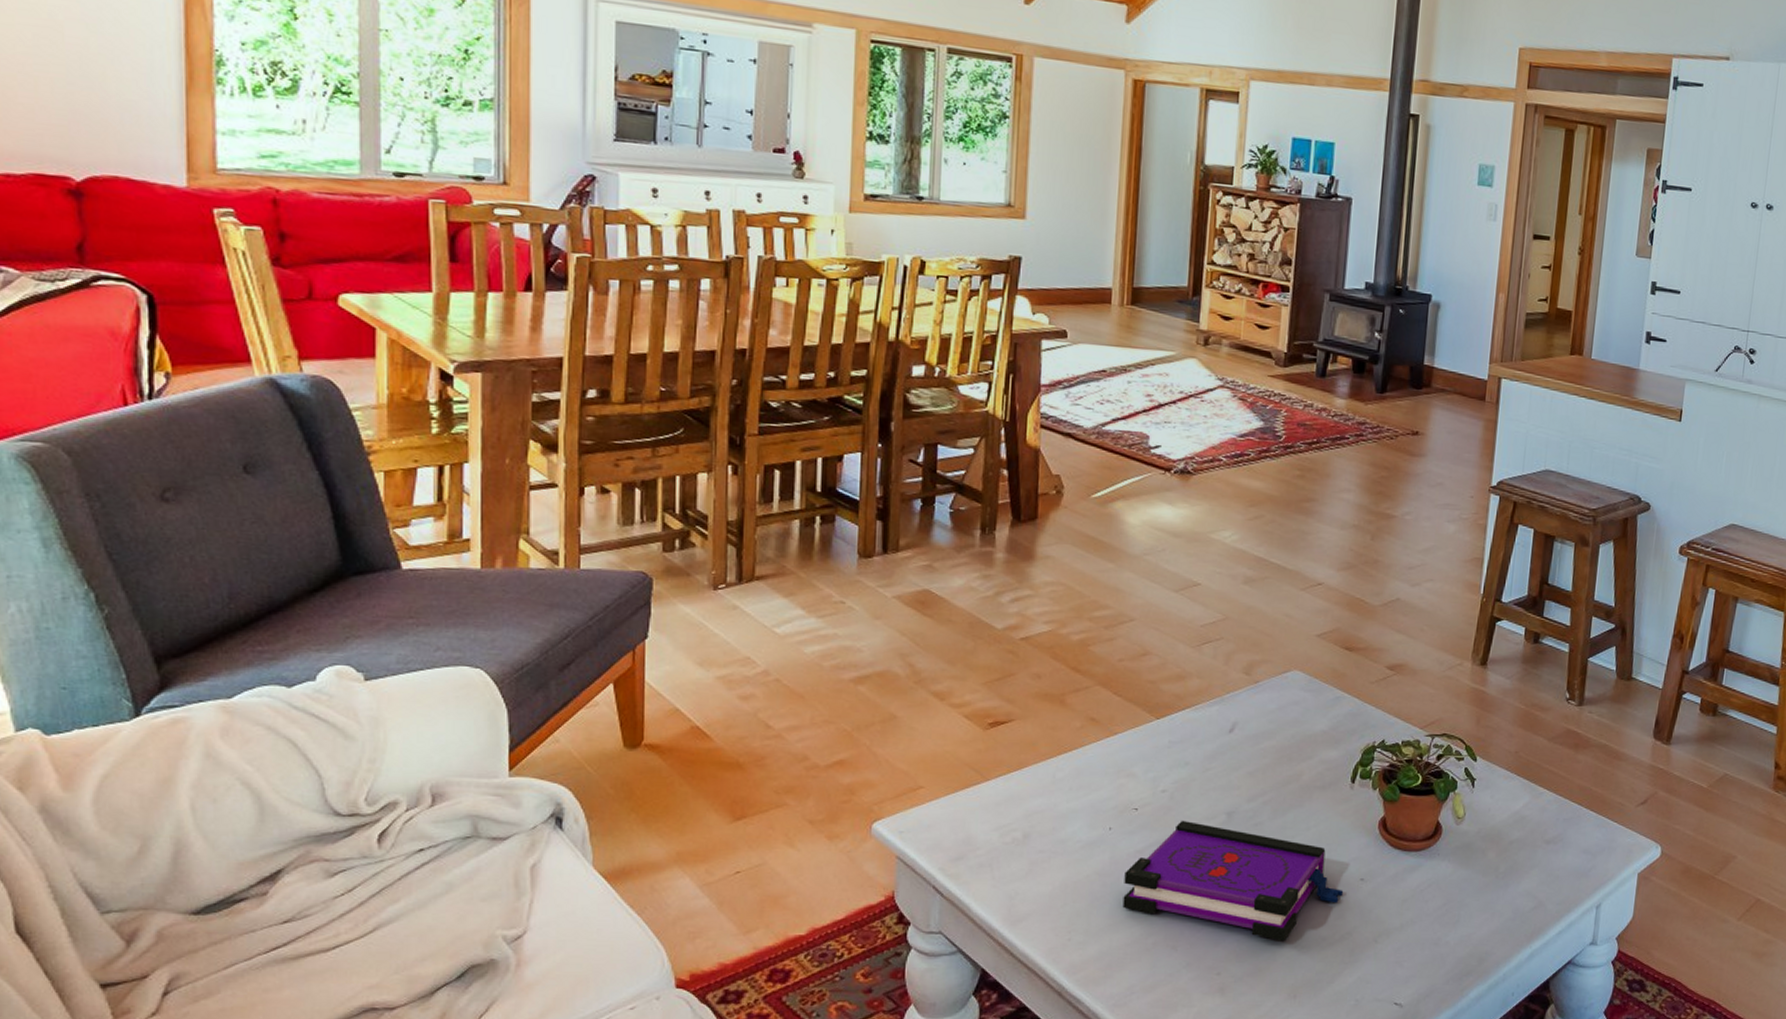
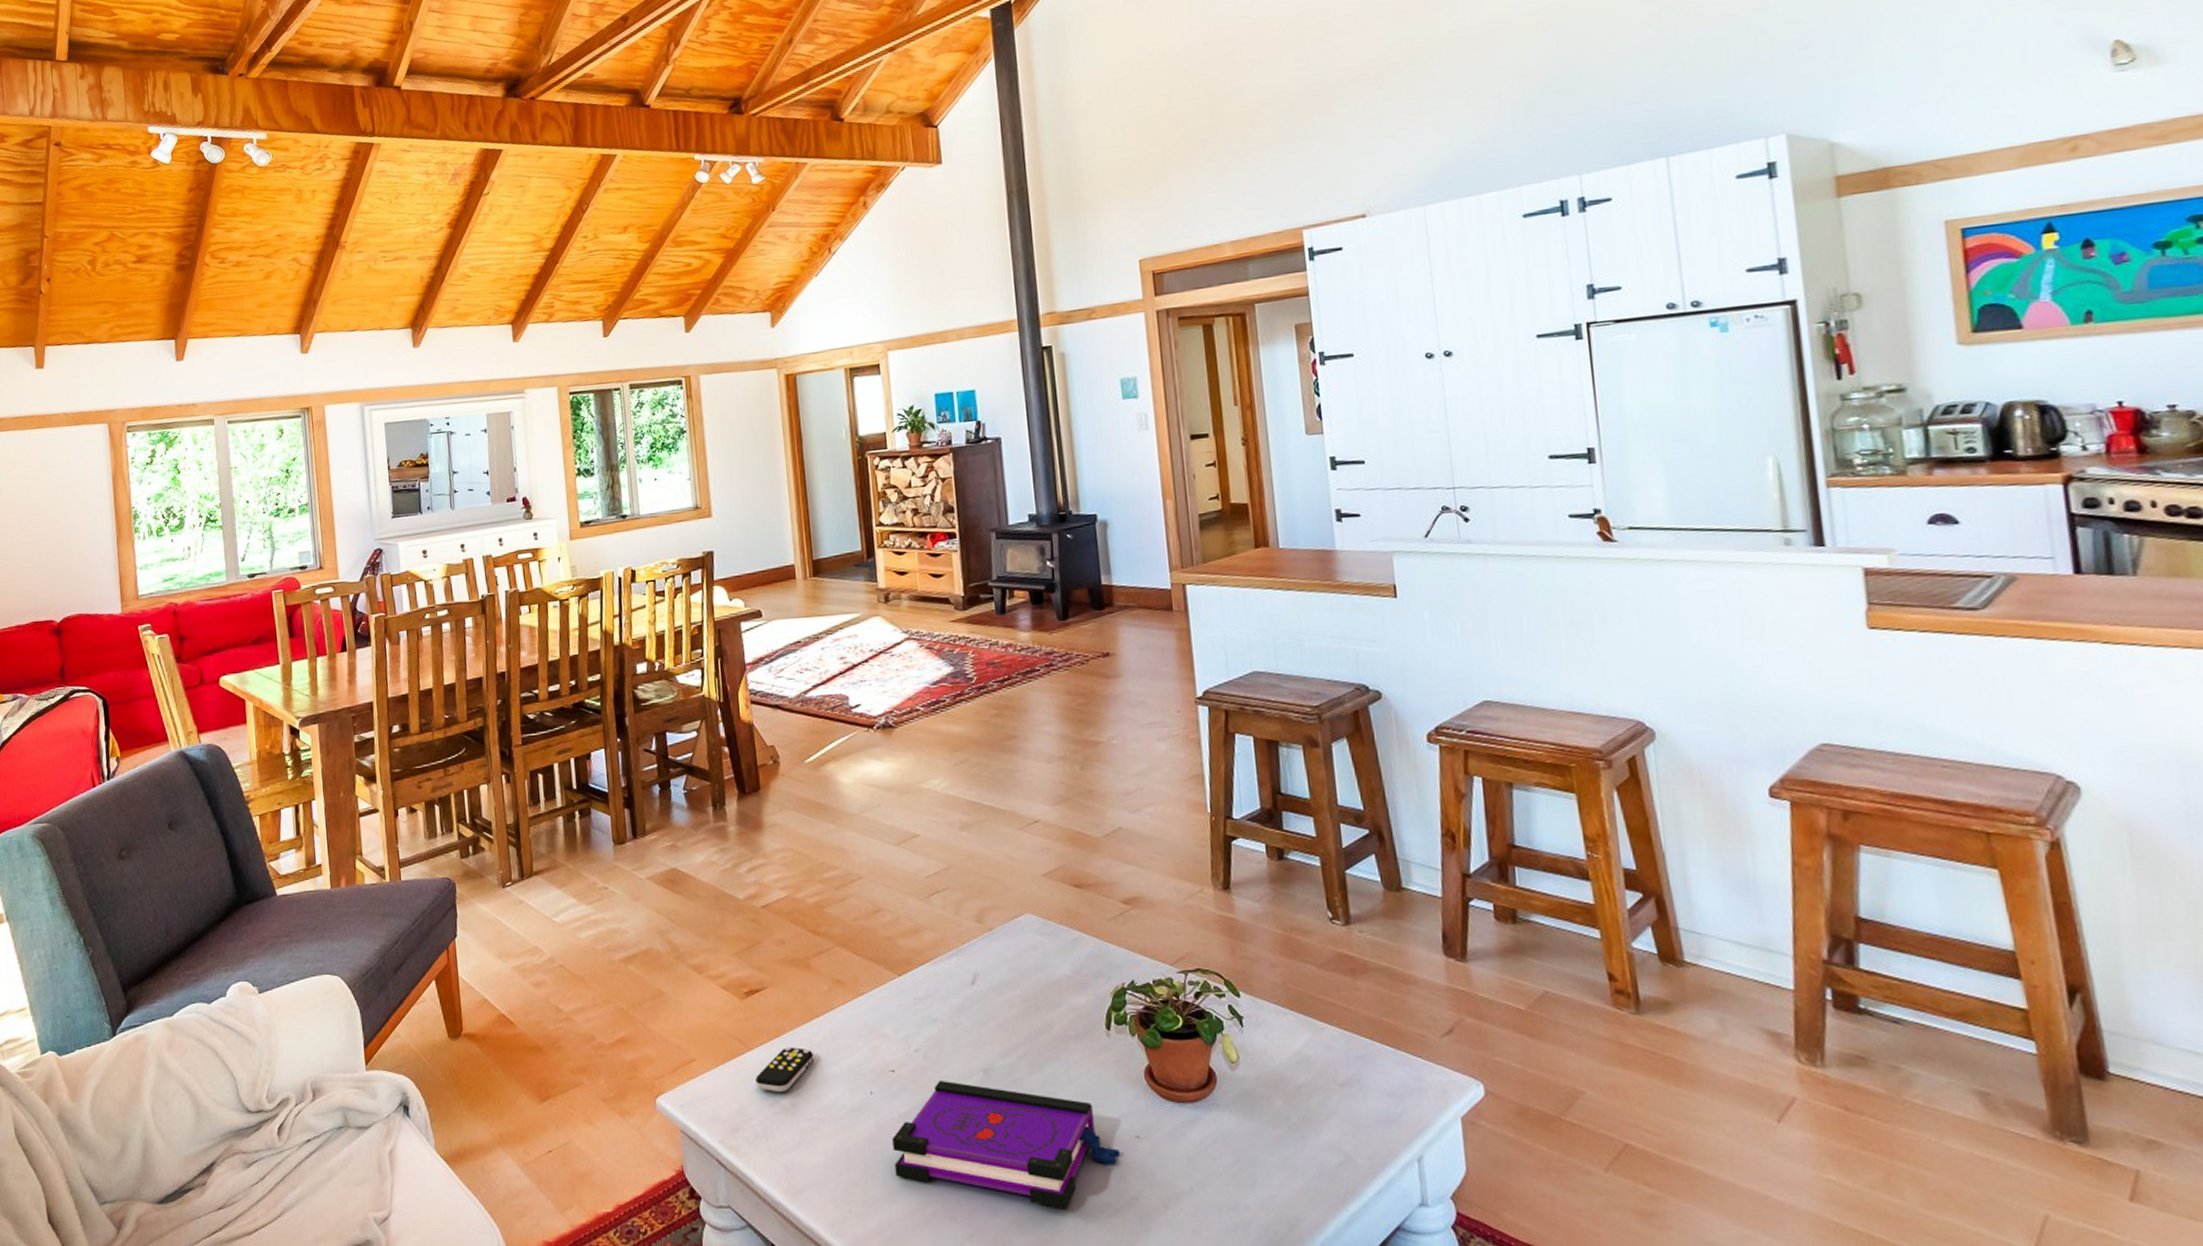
remote control: none [988,779,1055,824] -> present [755,1046,814,1093]

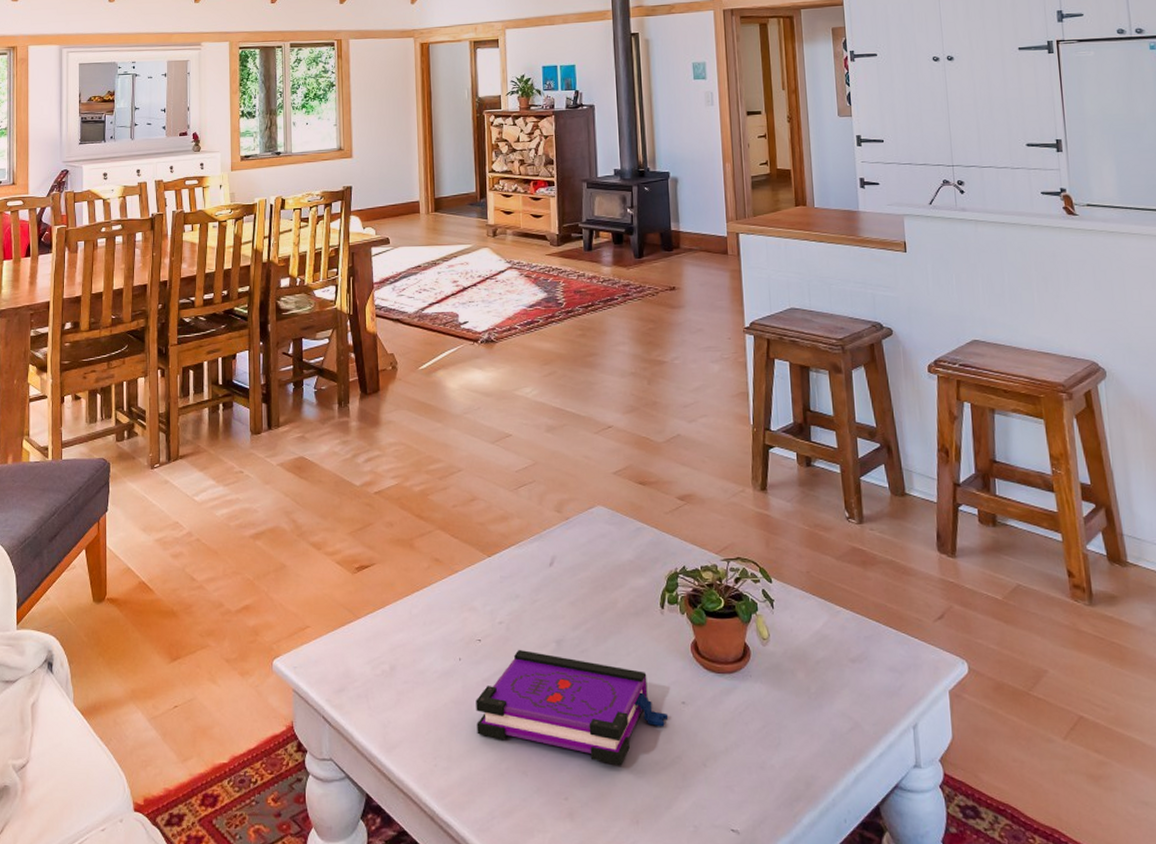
remote control: present [755,1046,814,1093] -> none [361,616,412,658]

